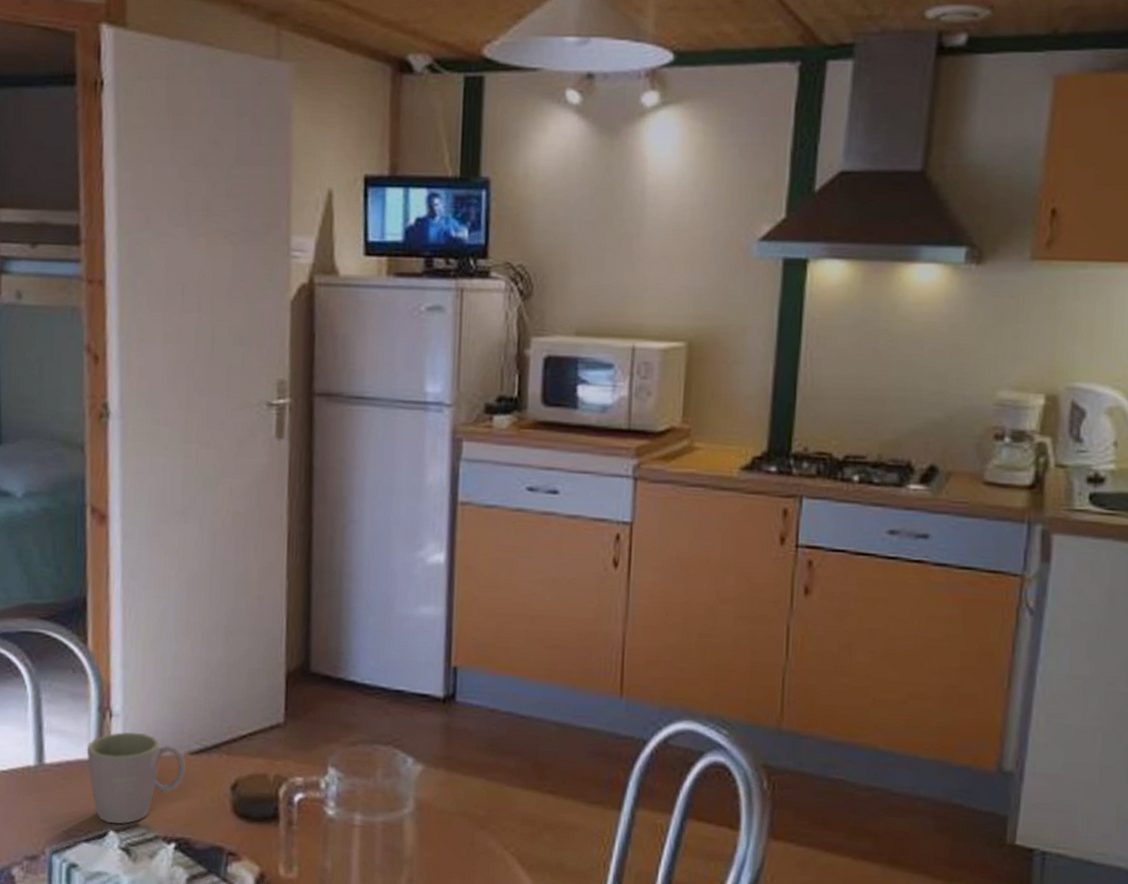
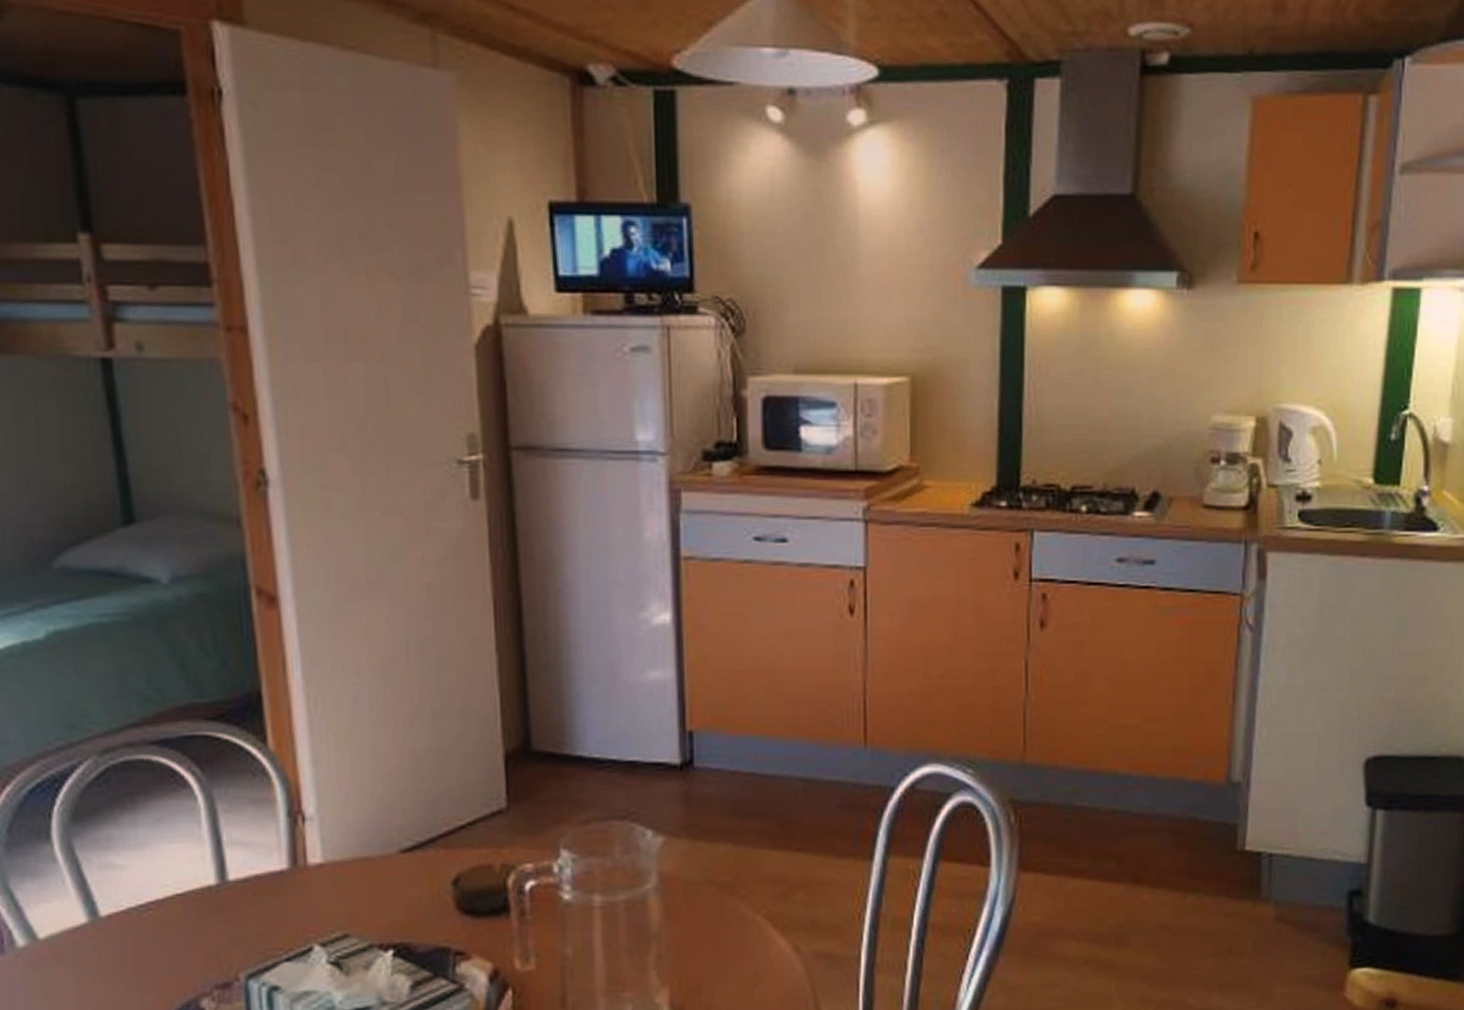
mug: present [86,731,186,824] -> none [278,834,399,938]

